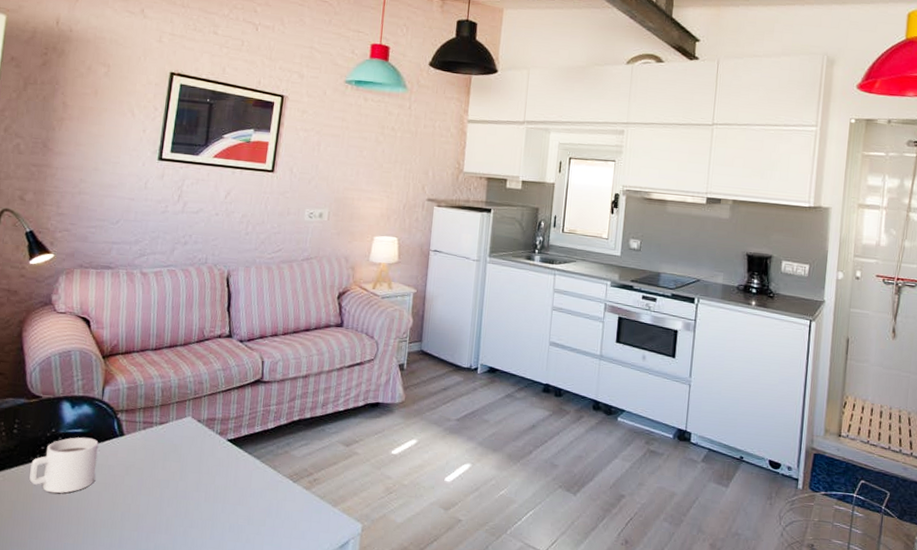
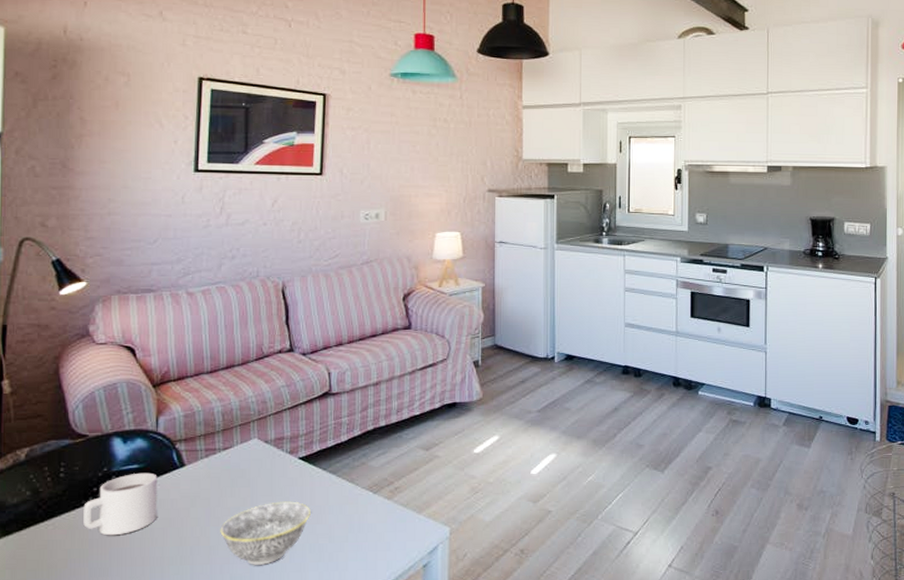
bowl: none [149,479,234,538] -> present [220,501,311,565]

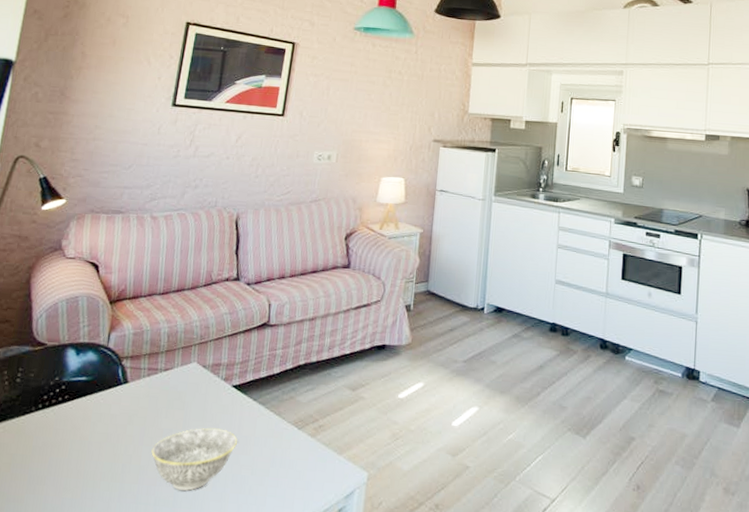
mug: present [83,472,158,536] -> none [30,385,102,445]

